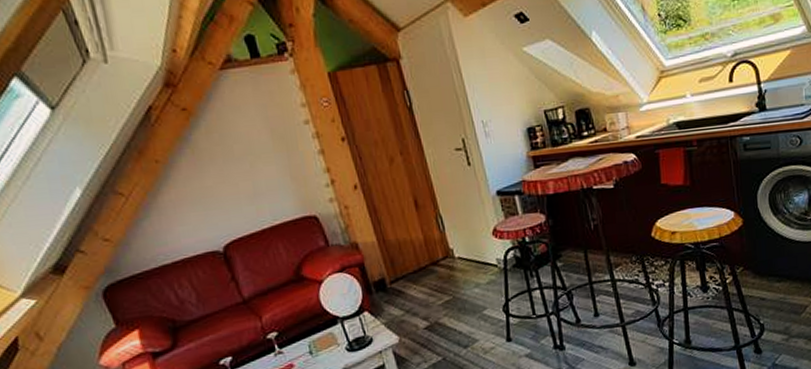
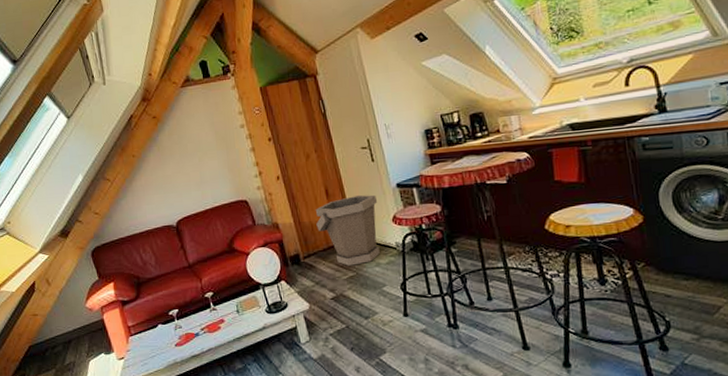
bucket: none [402,204,479,289] -> present [315,194,380,266]

